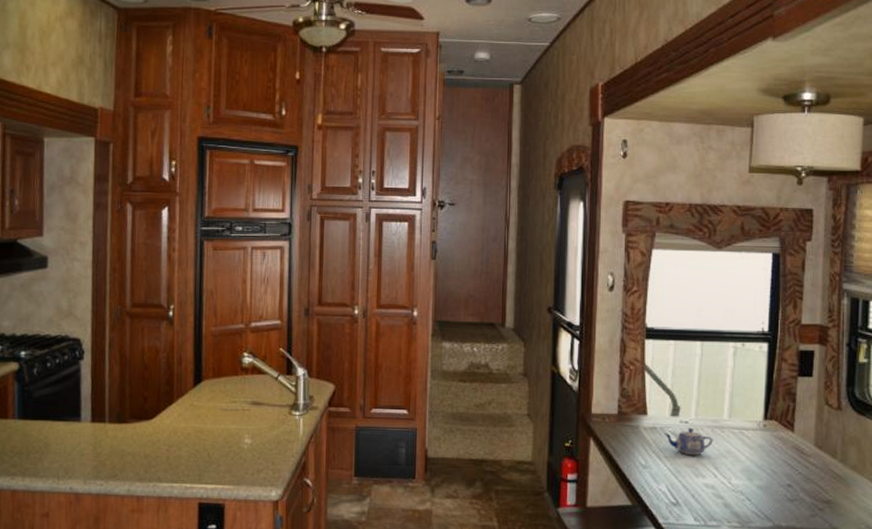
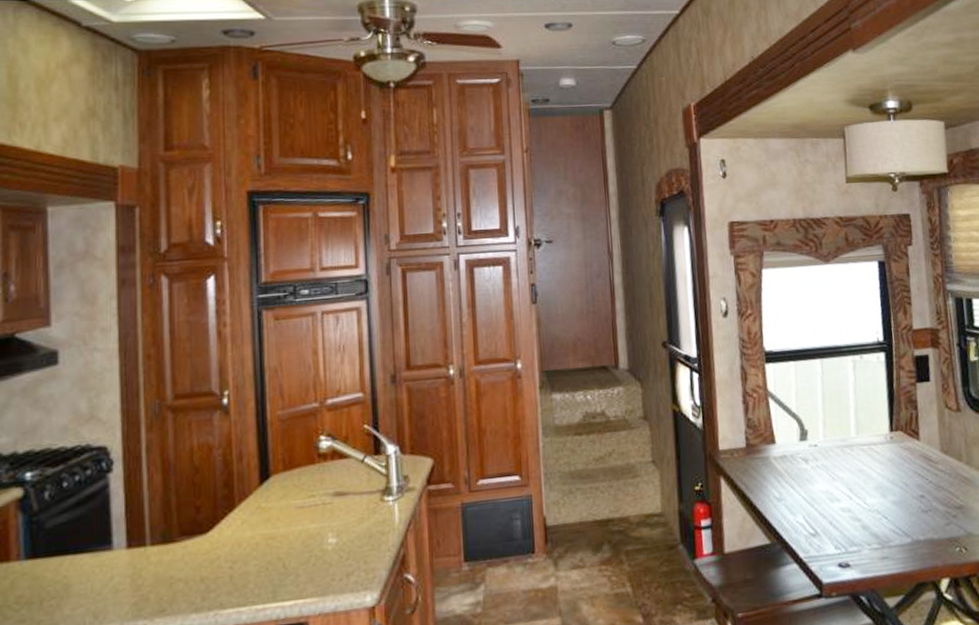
teapot: present [663,427,713,456] -> none [794,450,844,481]

